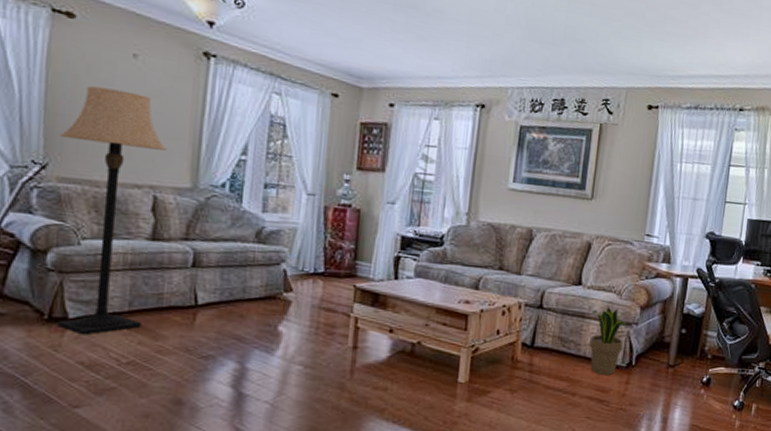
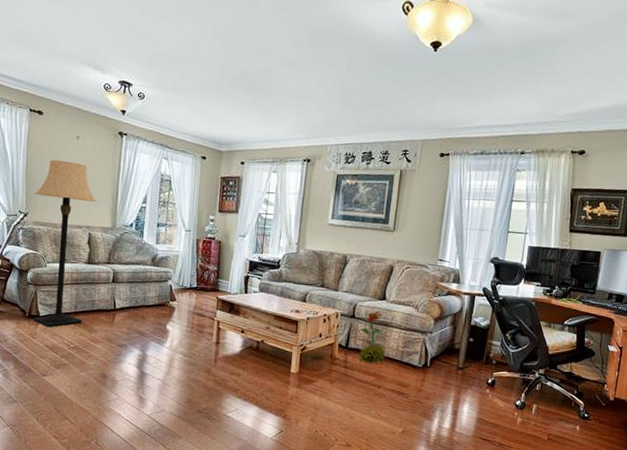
decorative plant: none [546,298,581,366] -> present [357,310,386,364]
potted plant: present [589,306,628,375] -> none [392,318,424,373]

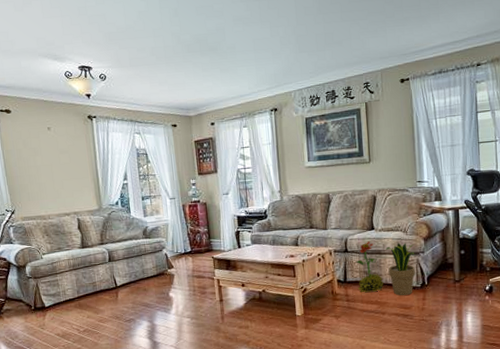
lamp: present [34,160,97,328] -> none [18,153,87,317]
potted plant: none [392,318,424,373] -> present [386,242,415,296]

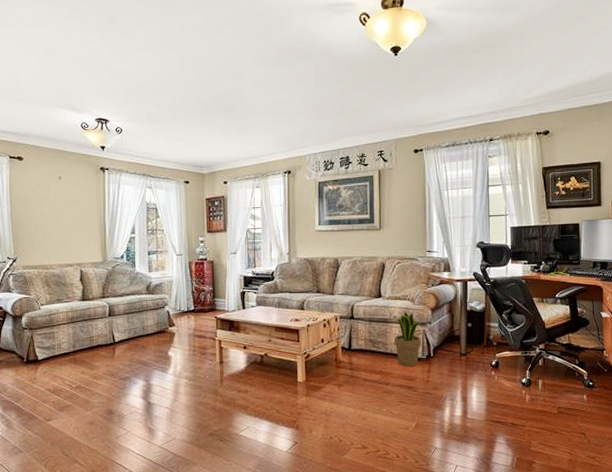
decorative plant: present [355,240,384,293] -> none [361,308,389,362]

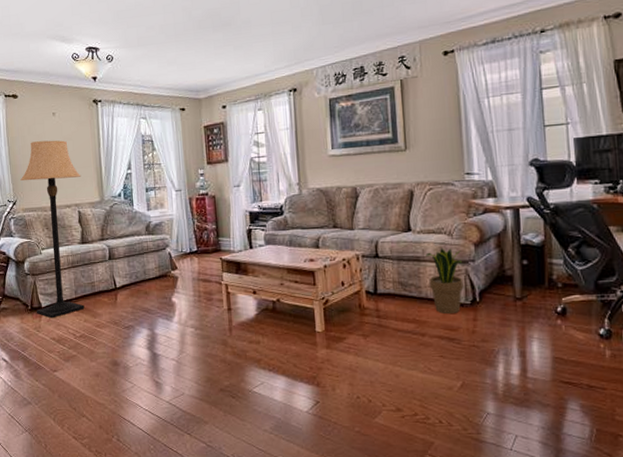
lamp: none [22,202,85,371] -> present [20,140,85,319]

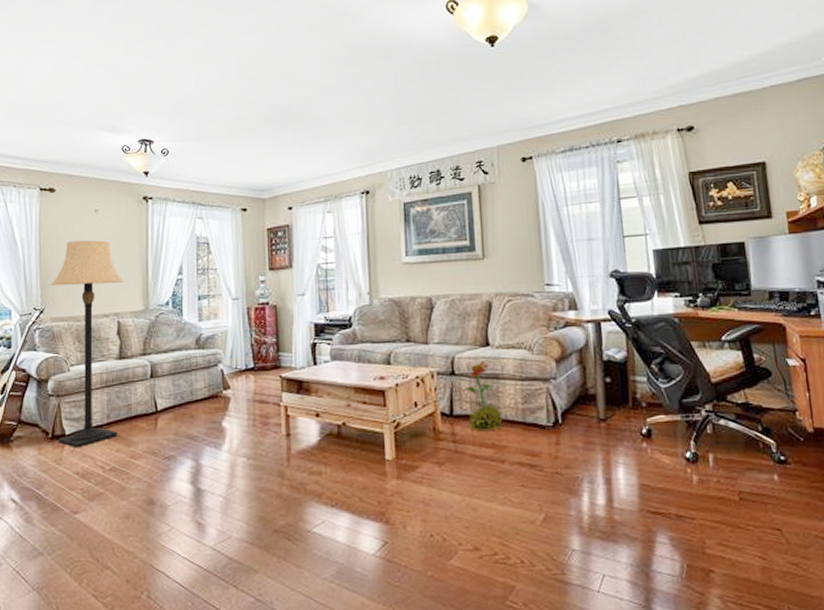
decorative plant: none [388,244,424,308] -> present [465,360,503,432]
potted plant: present [425,248,464,314] -> none [505,364,545,437]

